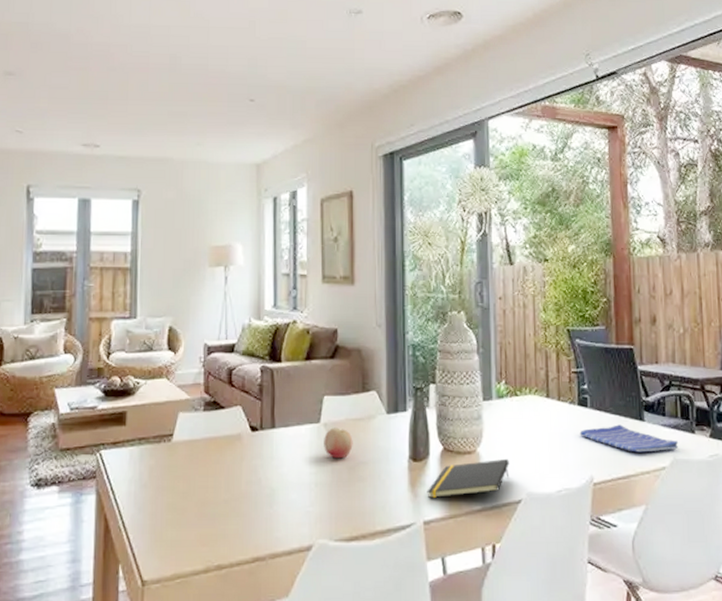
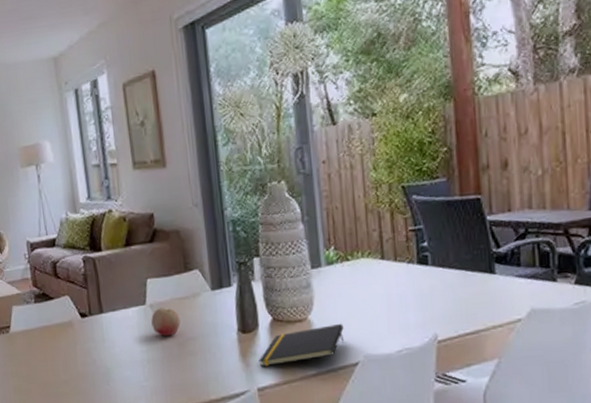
dish towel: present [579,424,679,452] -> none [420,279,537,307]

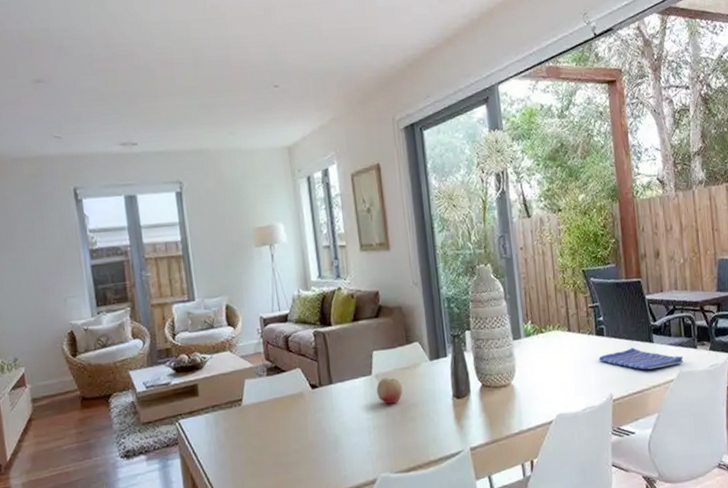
notepad: present [258,323,345,367] -> none [471,387,541,429]
dish towel: none [420,279,537,307] -> present [598,347,684,370]

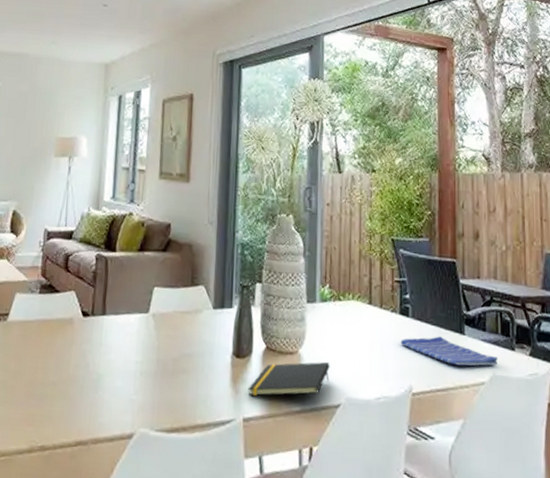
fruit: present [376,377,403,404] -> none [151,318,179,350]
notepad: none [471,387,541,429] -> present [248,361,330,396]

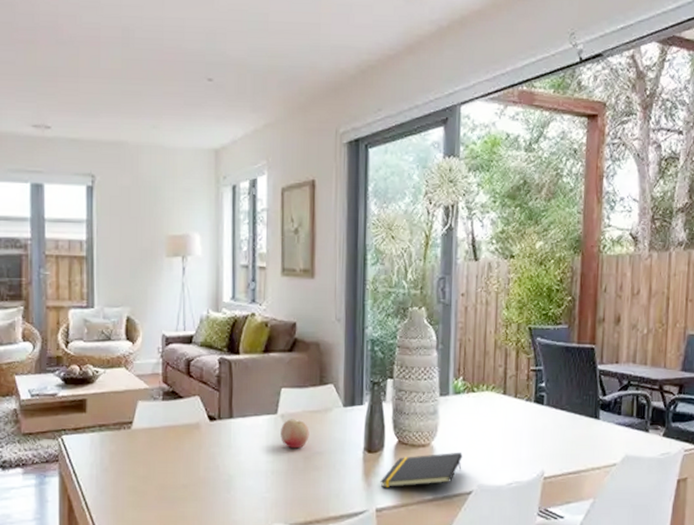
fruit: none [151,318,179,350] -> present [280,419,309,449]
dish towel: present [400,336,499,366] -> none [534,422,632,449]

